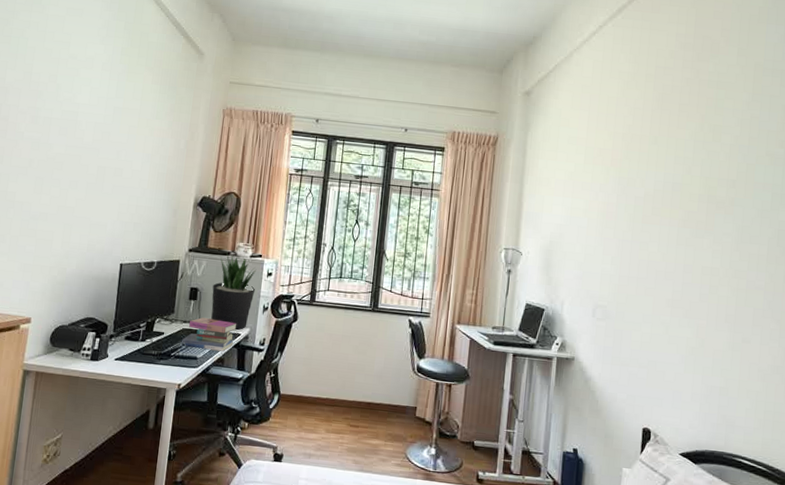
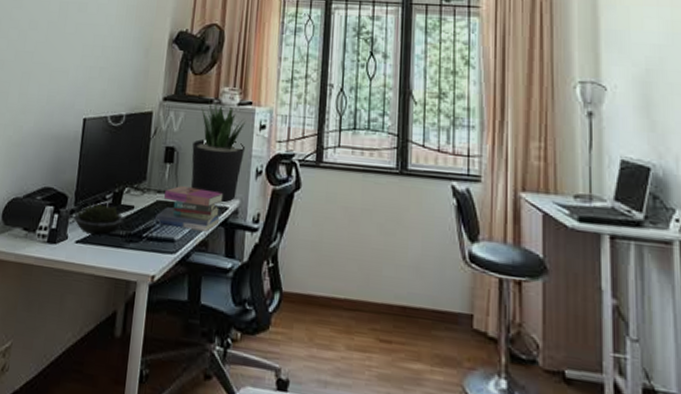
succulent plant: none [113,329,156,354] -> present [74,202,125,235]

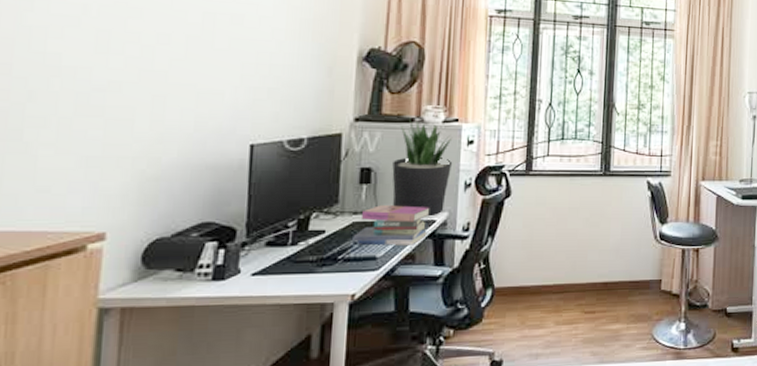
succulent plant: present [74,202,125,235] -> none [247,231,314,264]

